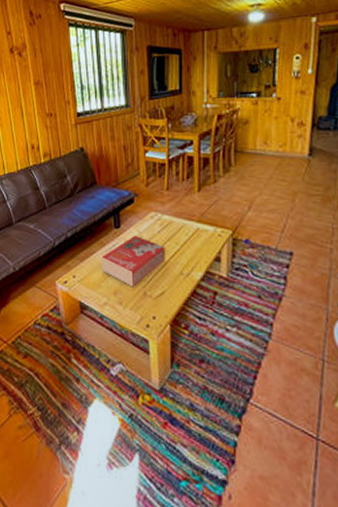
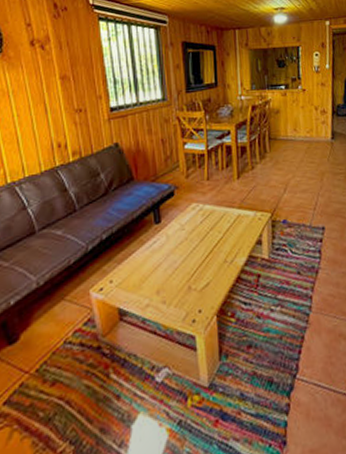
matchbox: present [101,235,166,288] -> none [141,228,209,284]

